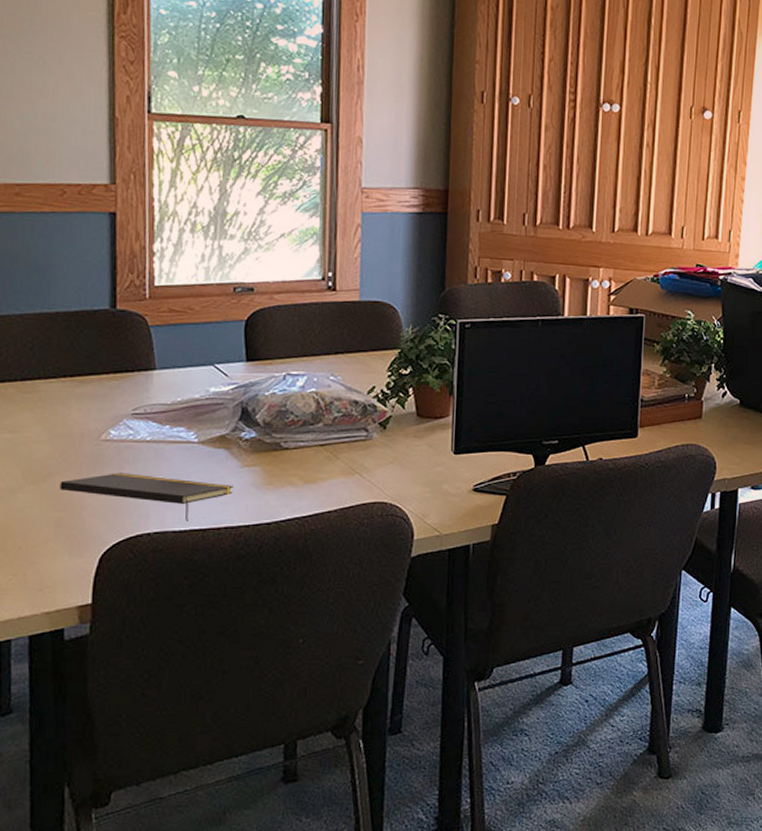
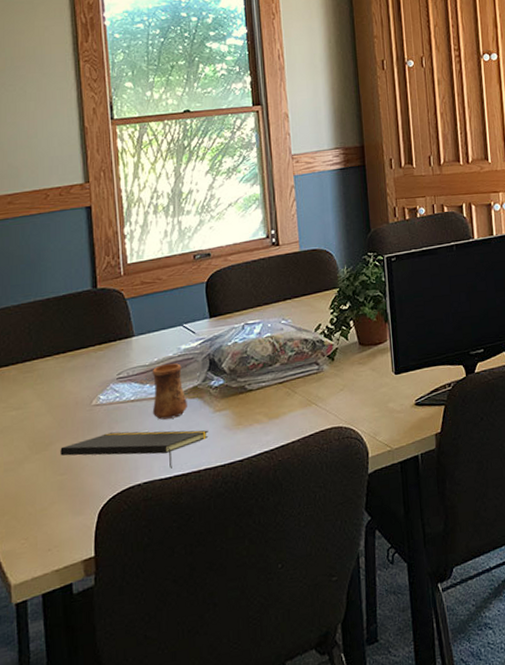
cup: none [170,406,212,467] -> present [152,363,187,420]

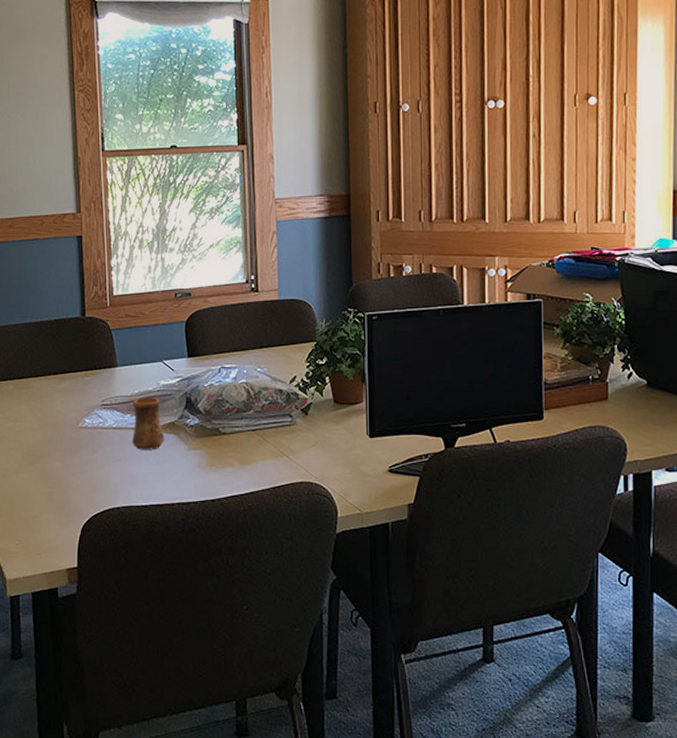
notepad: present [60,430,209,469] -> none [50,455,183,498]

